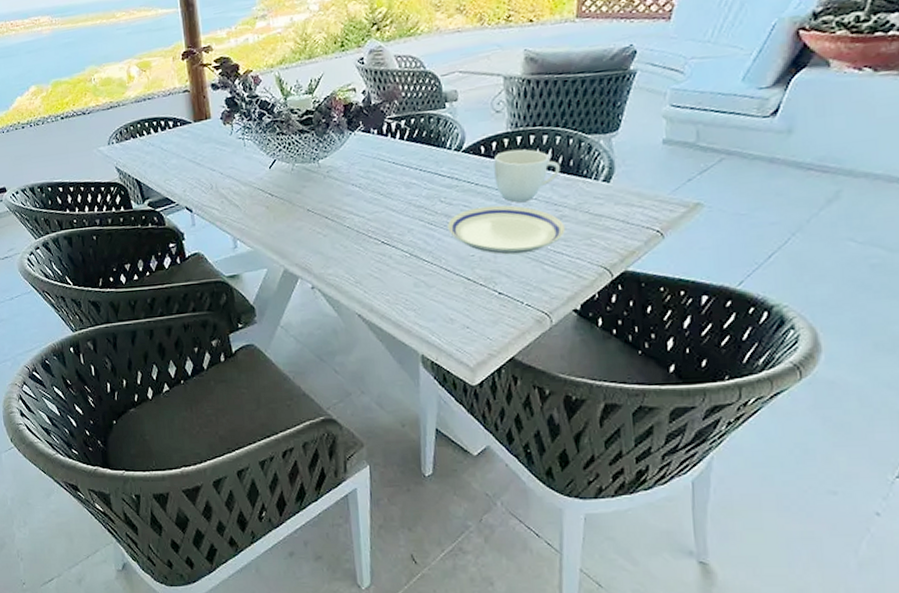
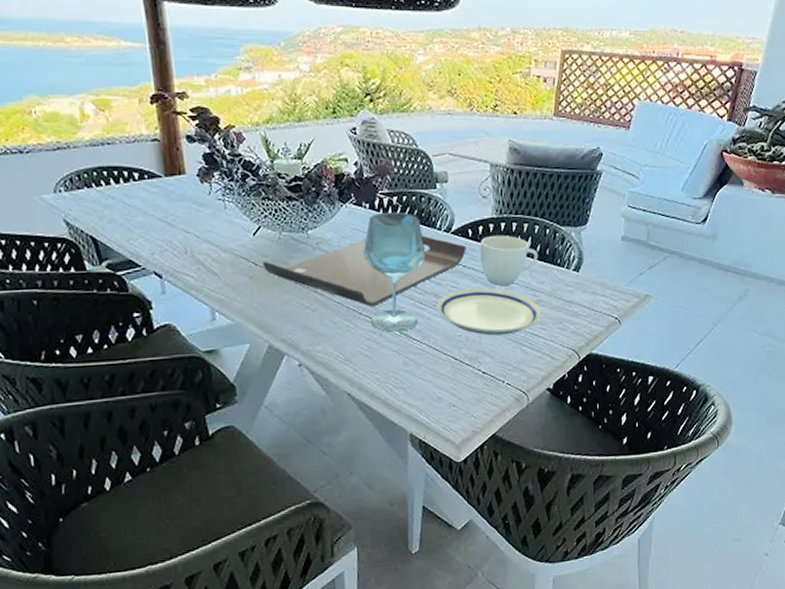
serving tray: none [278,156,479,229] -> present [263,235,466,306]
wine glass: none [372,134,436,254] -> present [363,211,426,332]

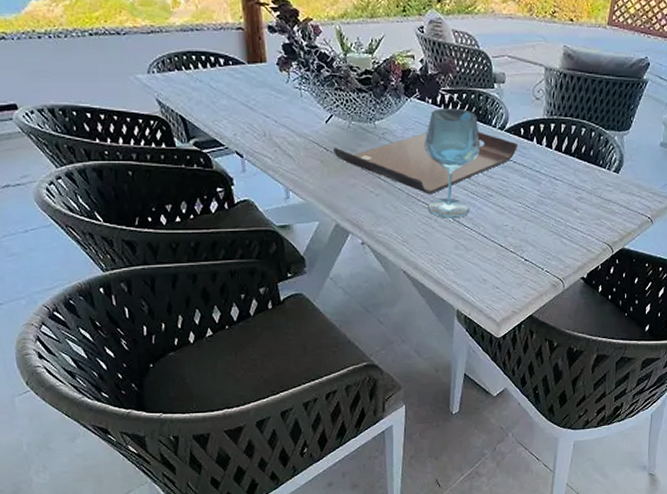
plate: present [437,287,541,336] -> none [488,183,581,227]
cup: present [480,235,538,287] -> none [530,135,582,183]

